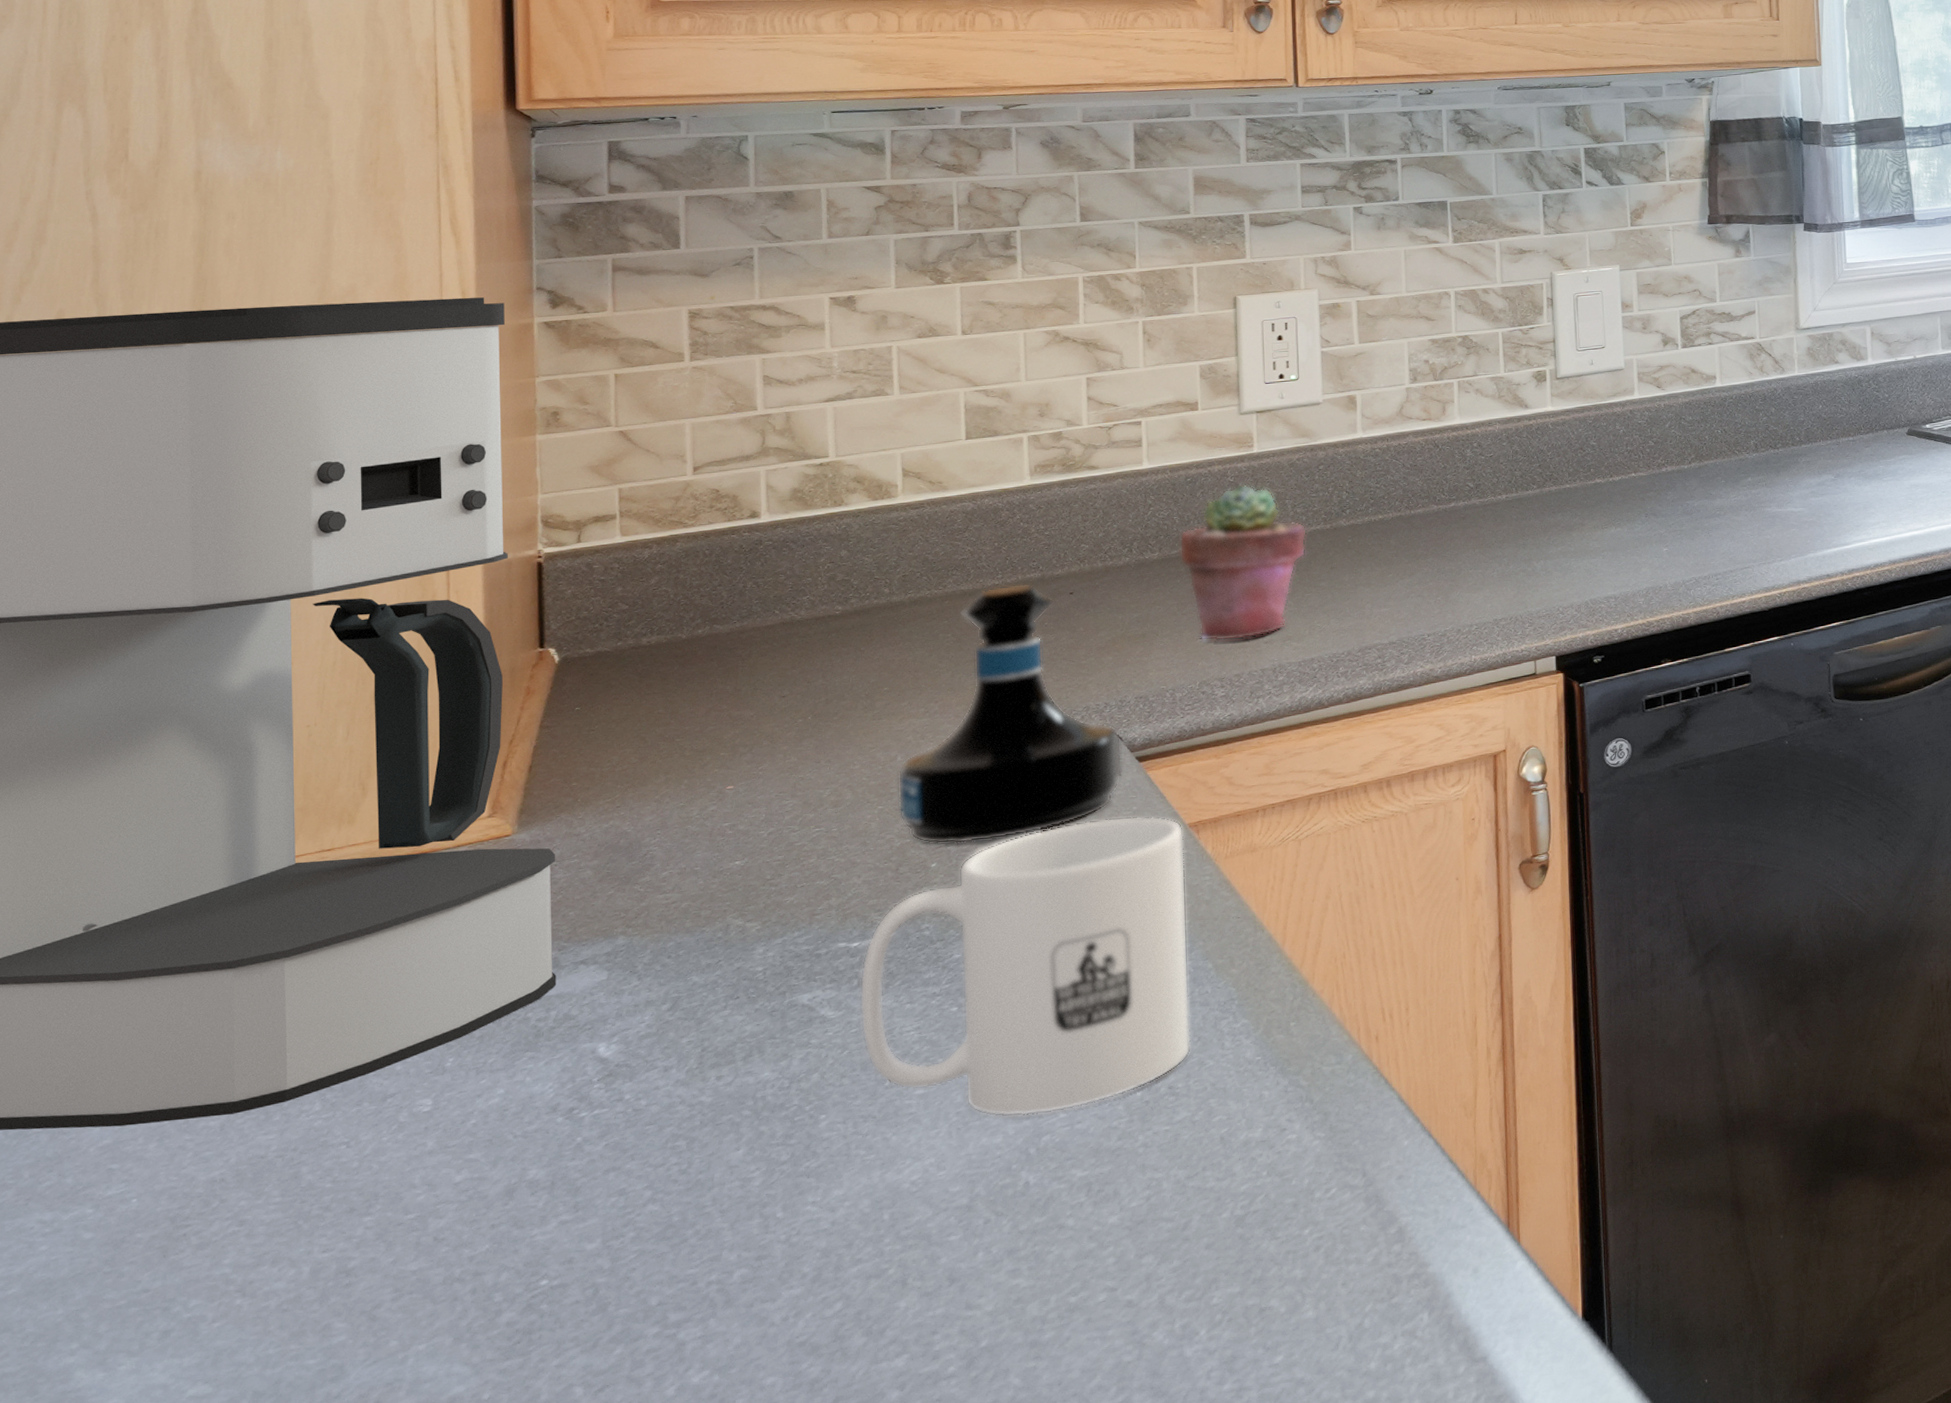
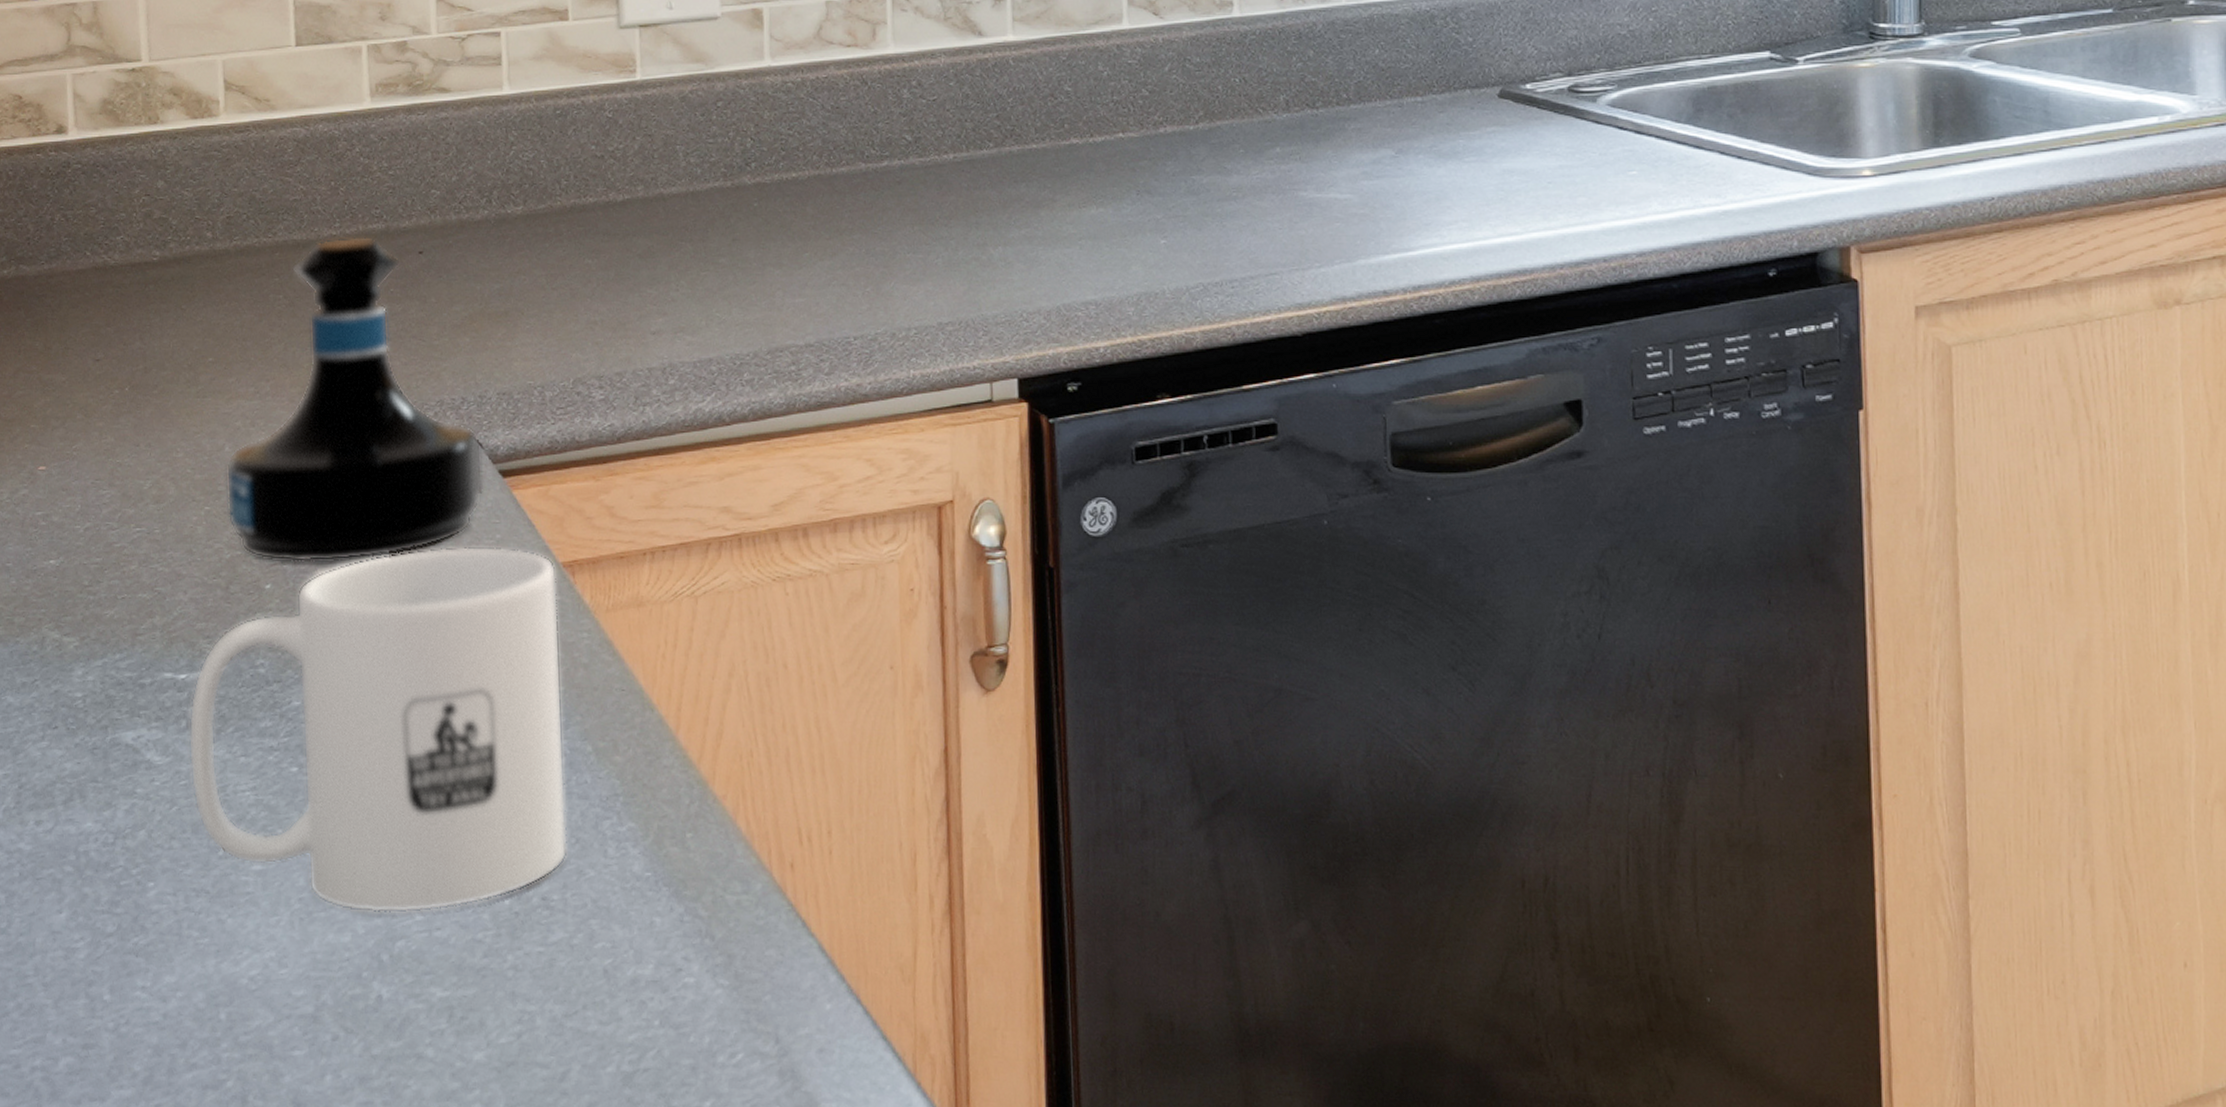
potted succulent: present [1179,483,1308,641] -> none [547,121,703,327]

